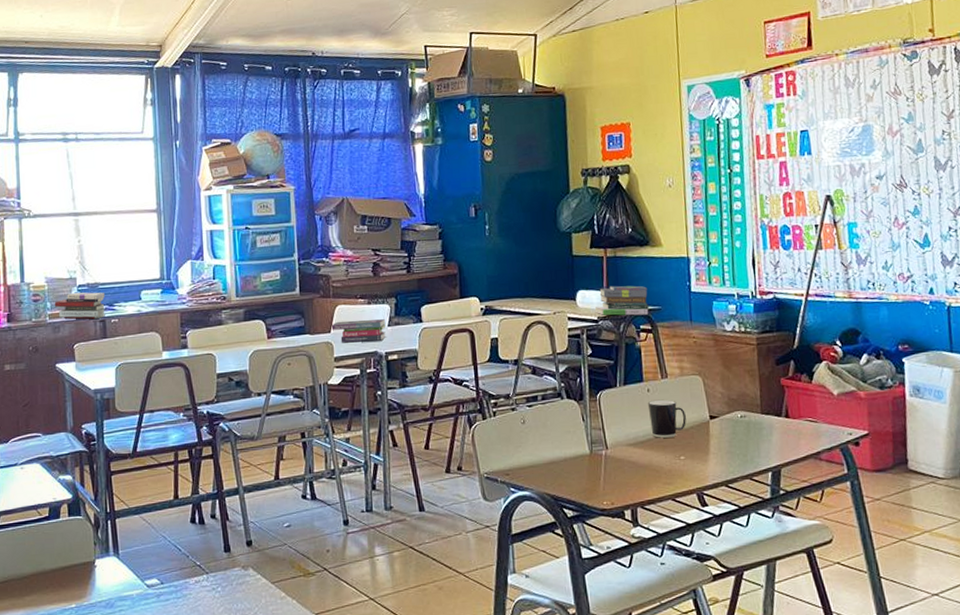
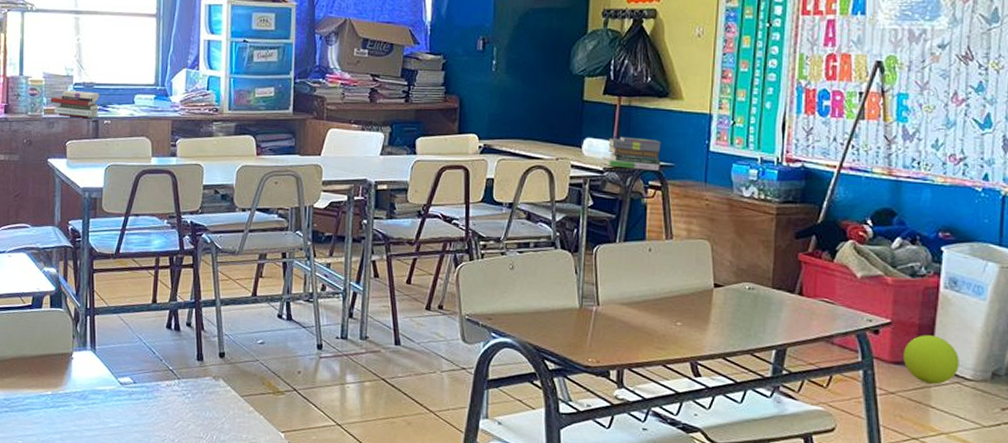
books: present [331,319,386,343] -> none [322,145,379,169]
mug: present [647,399,686,438] -> none [647,260,688,301]
ball: none [882,441,932,487] -> present [902,335,959,385]

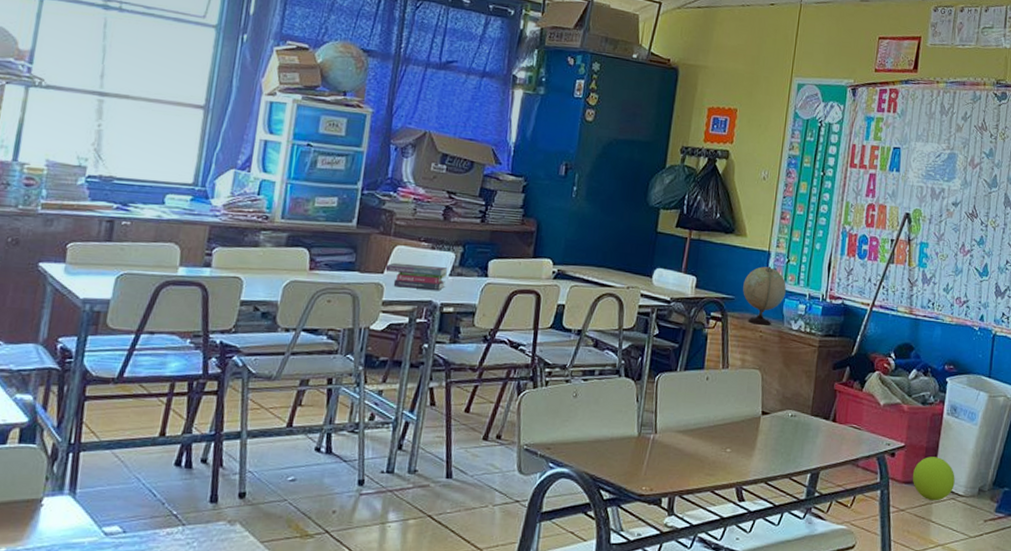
books: present [50,90,99,119] -> none [51,183,119,219]
books: none [322,145,379,169] -> present [385,262,448,290]
books: present [601,136,661,171] -> none [668,268,724,303]
globe: none [683,129,733,193] -> present [743,266,786,325]

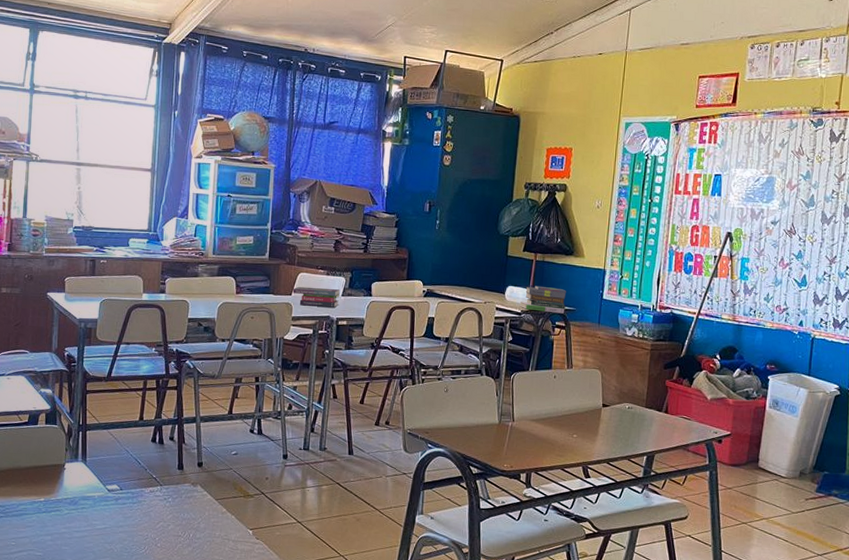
books: none [668,268,724,303] -> present [519,285,566,314]
globe: present [743,266,786,325] -> none [583,282,621,332]
ball: present [912,456,955,501] -> none [738,443,778,482]

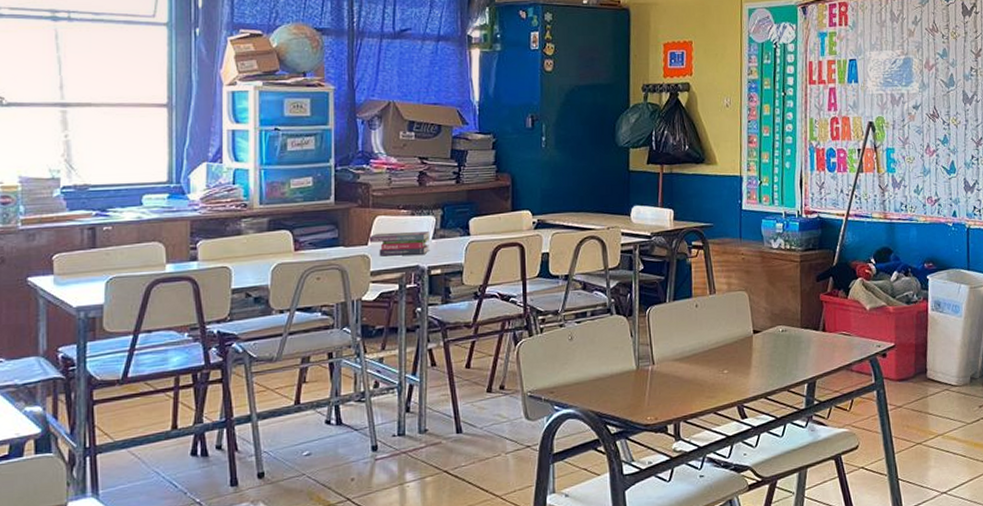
books: present [519,285,566,314] -> none [648,202,701,232]

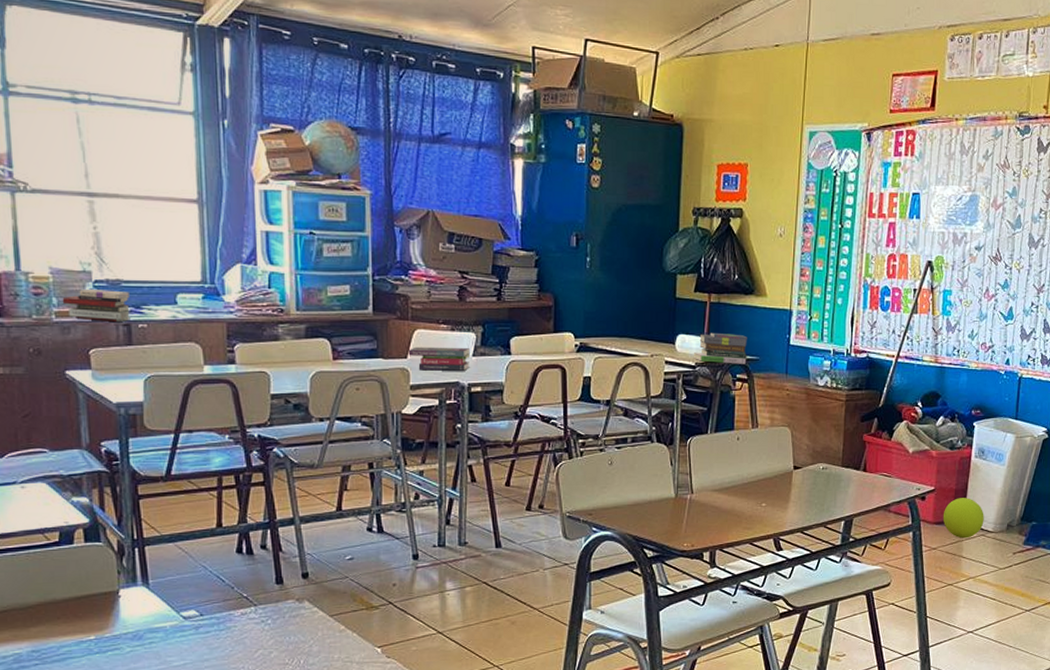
books: none [29,194,96,227] -> present [62,288,131,323]
books: none [648,202,701,232] -> present [693,332,747,364]
ball: none [905,352,947,395] -> present [942,498,984,539]

